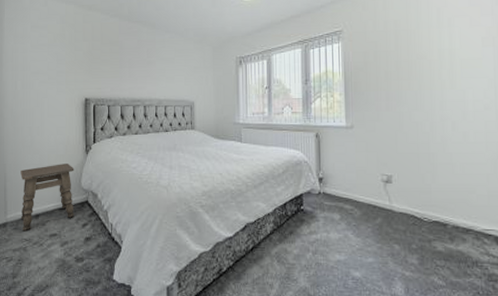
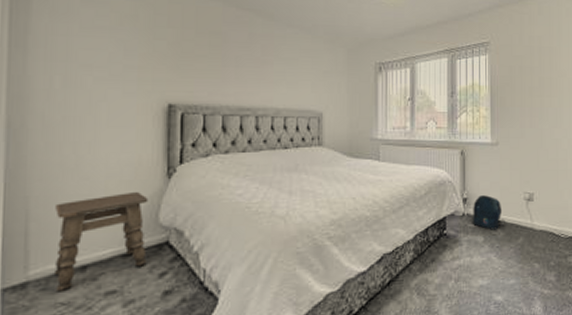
backpack: none [328,176,362,209] -> present [472,195,505,230]

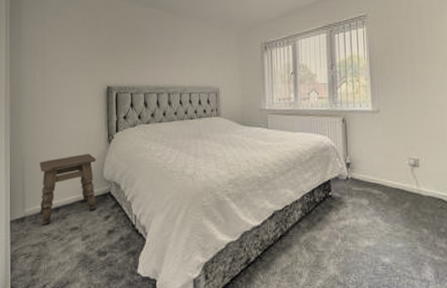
backpack: present [472,195,505,230] -> none [356,160,390,194]

